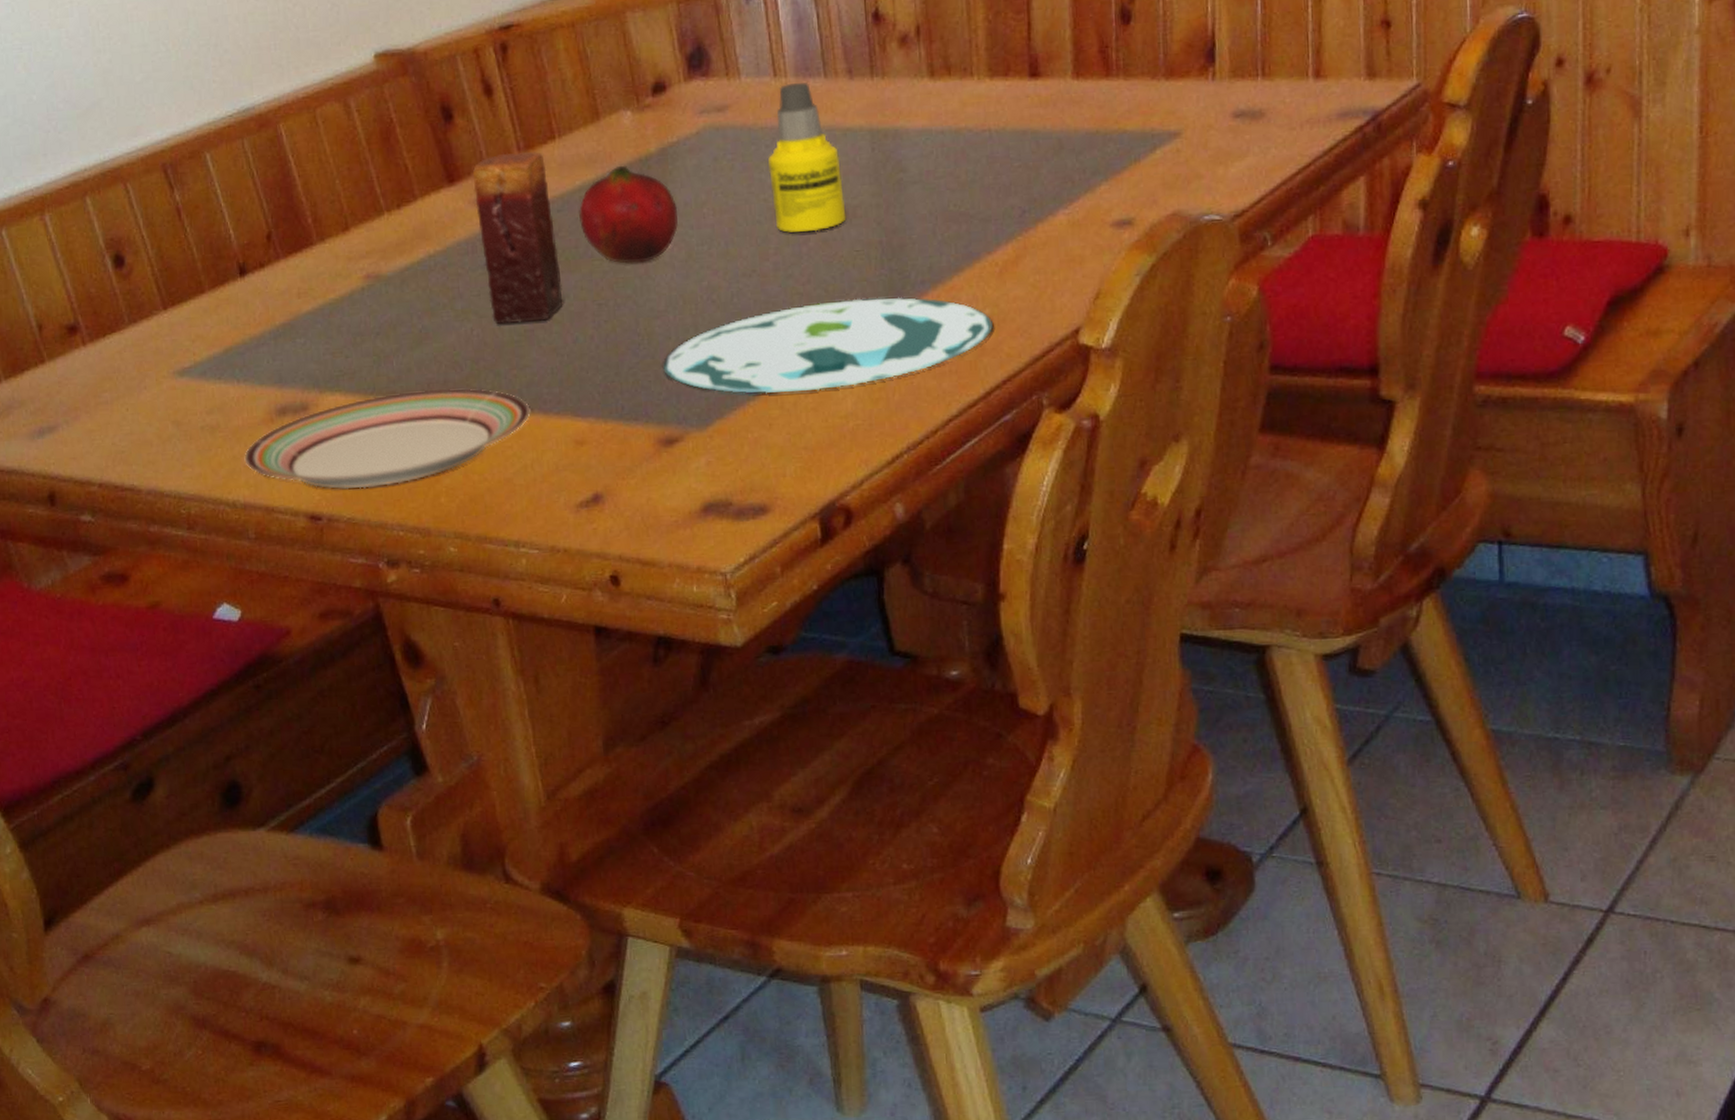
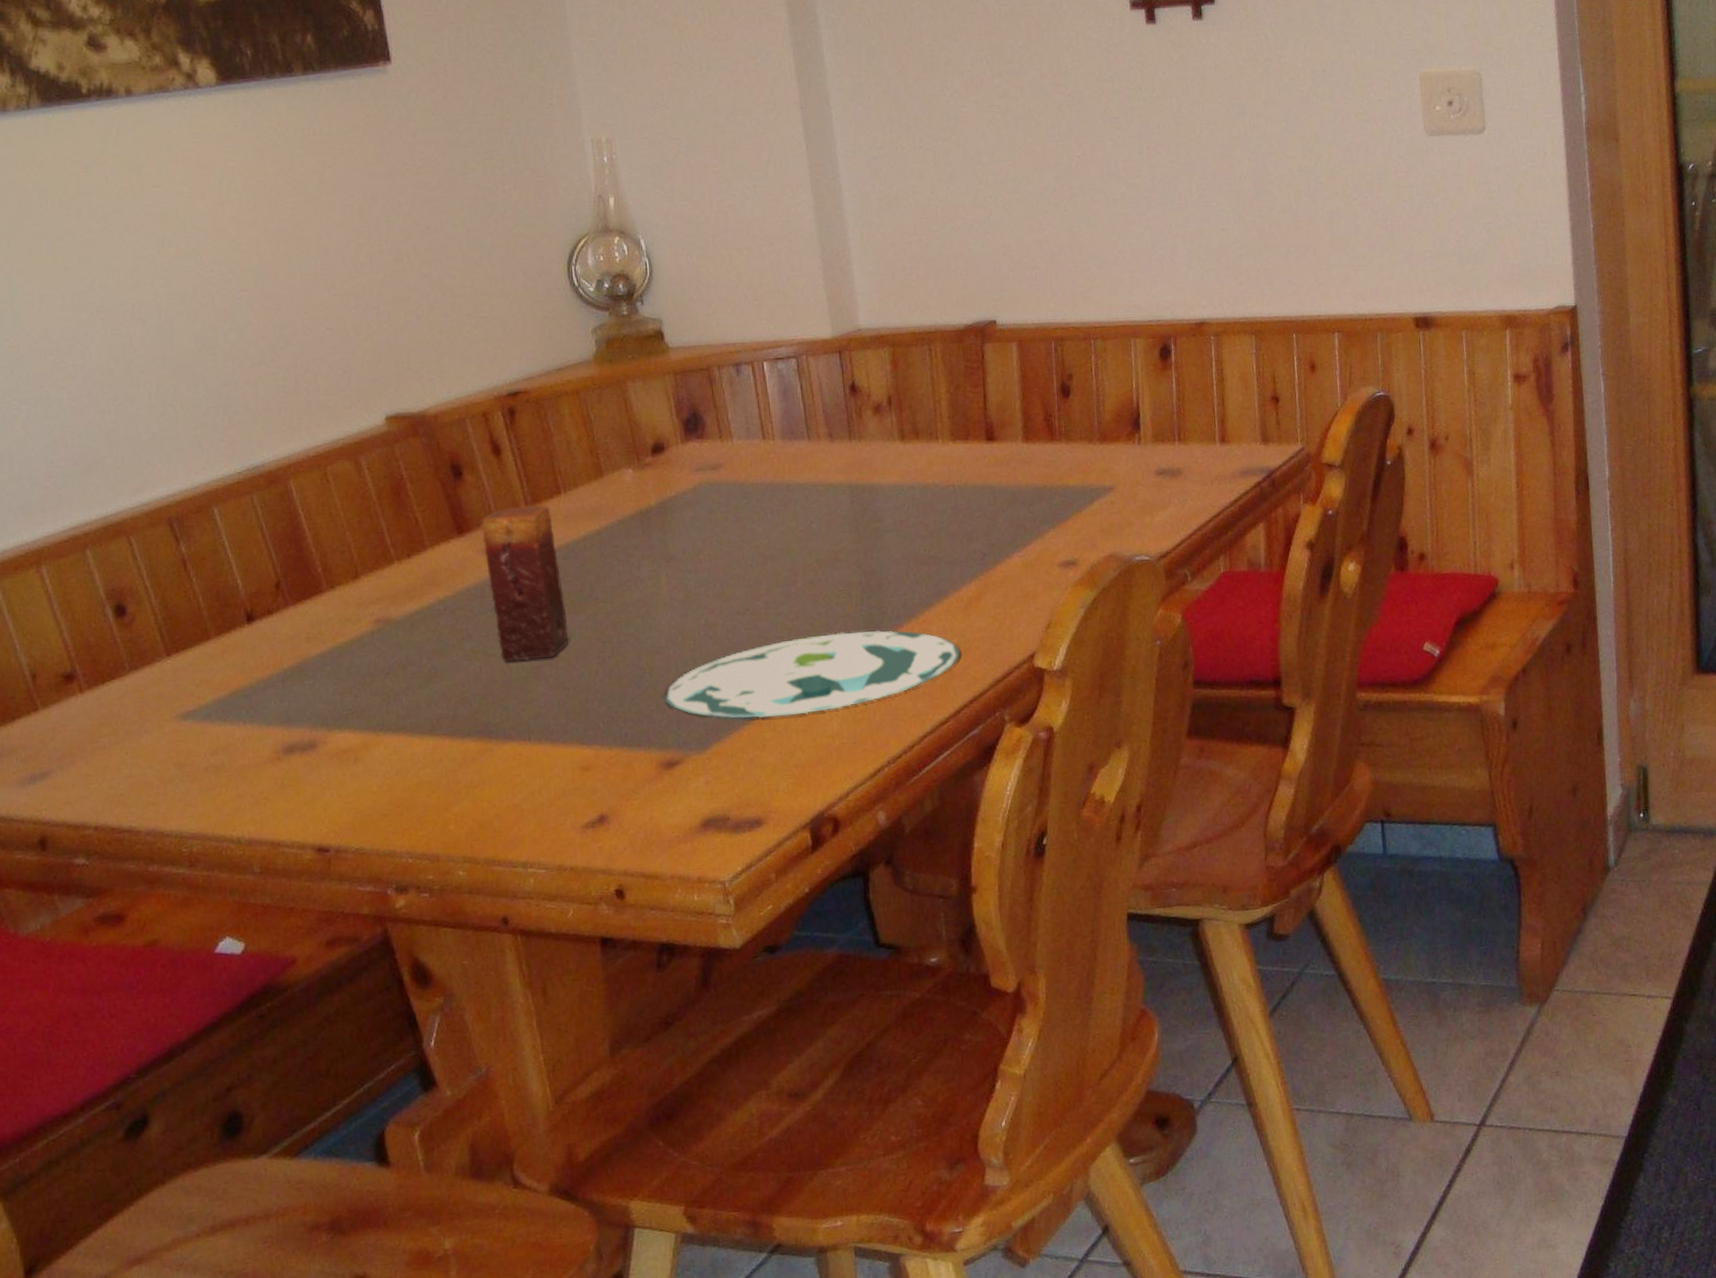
plate: present [244,388,531,490] -> none [249,722,538,822]
fruit: present [579,165,678,263] -> none [584,517,677,605]
bottle: present [768,82,847,233] -> none [759,444,830,575]

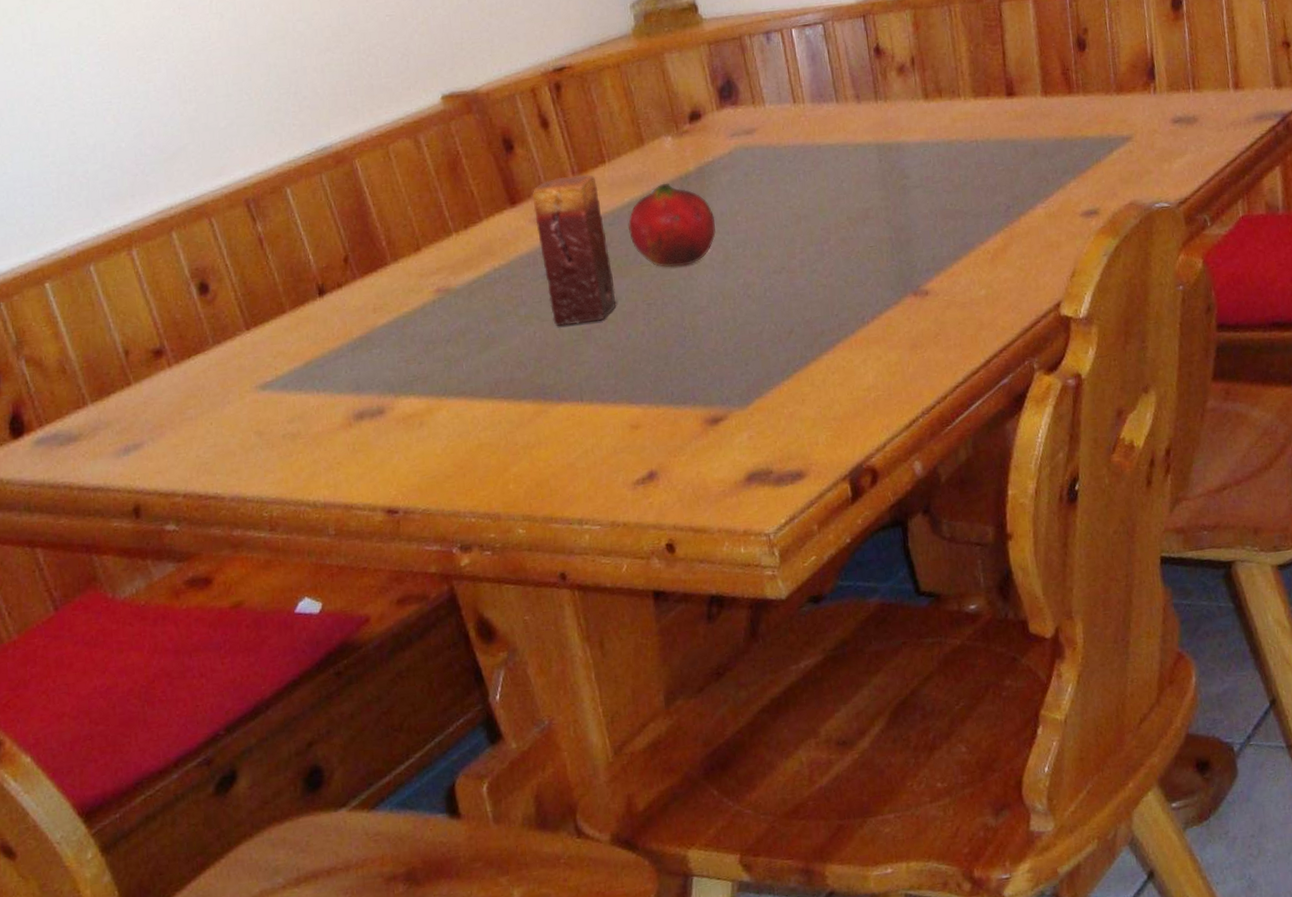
fruit: none [584,517,677,605] -> present [628,183,716,267]
plate: present [664,630,960,719] -> none [707,284,988,375]

